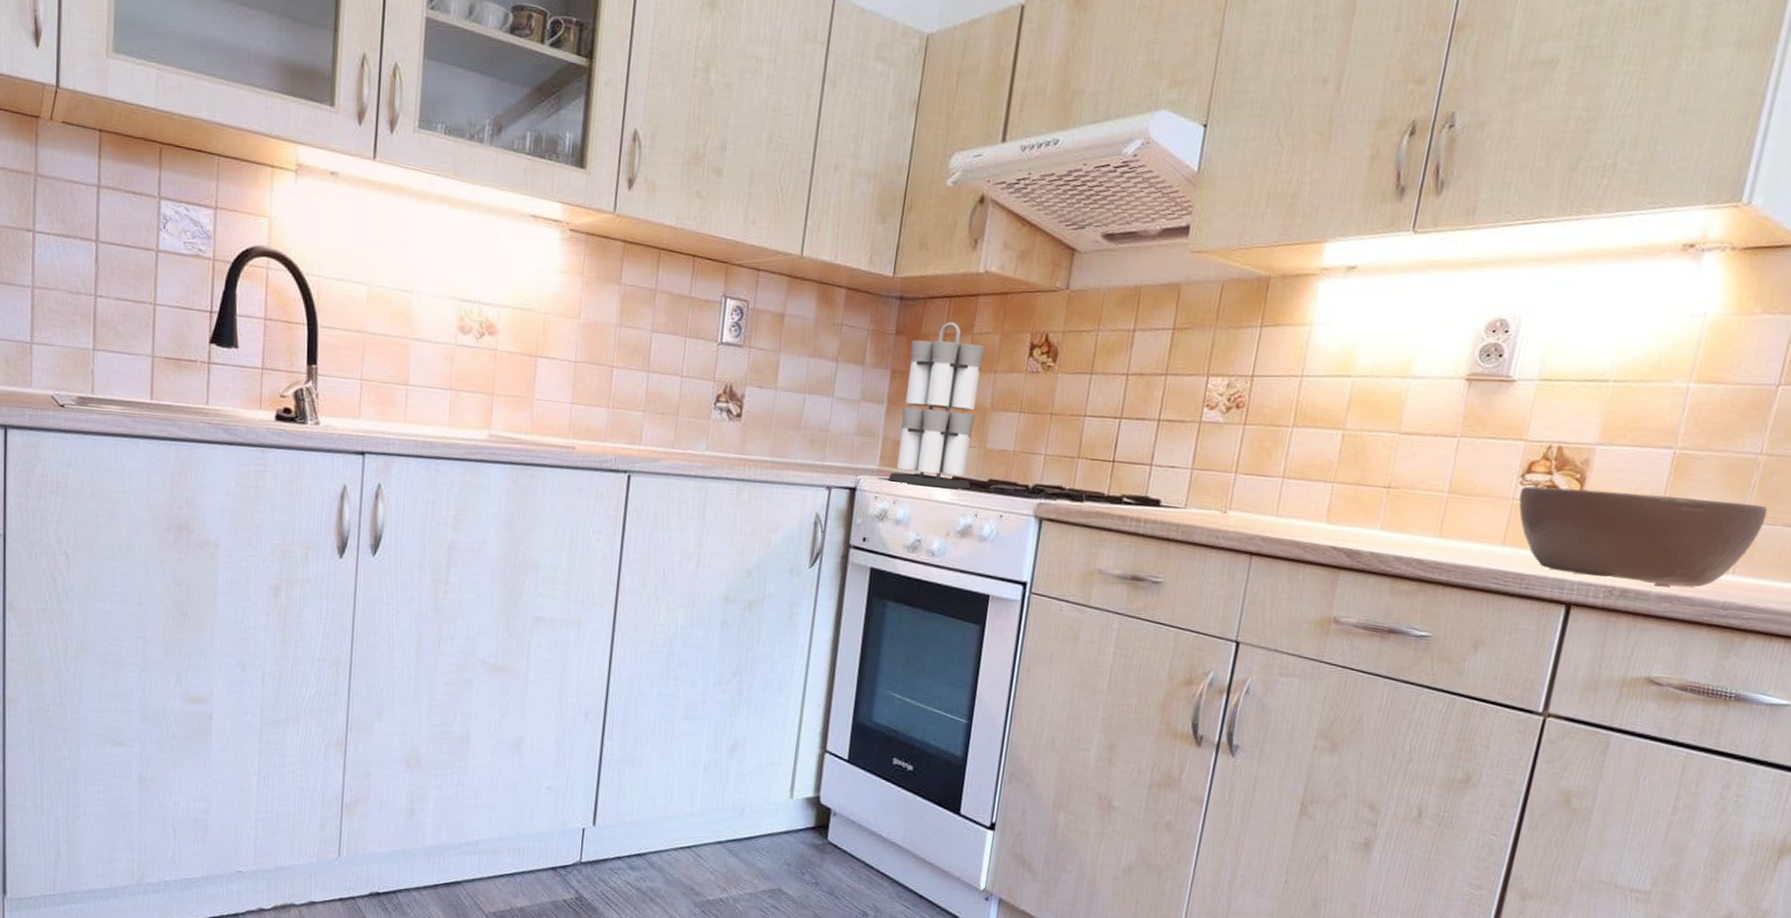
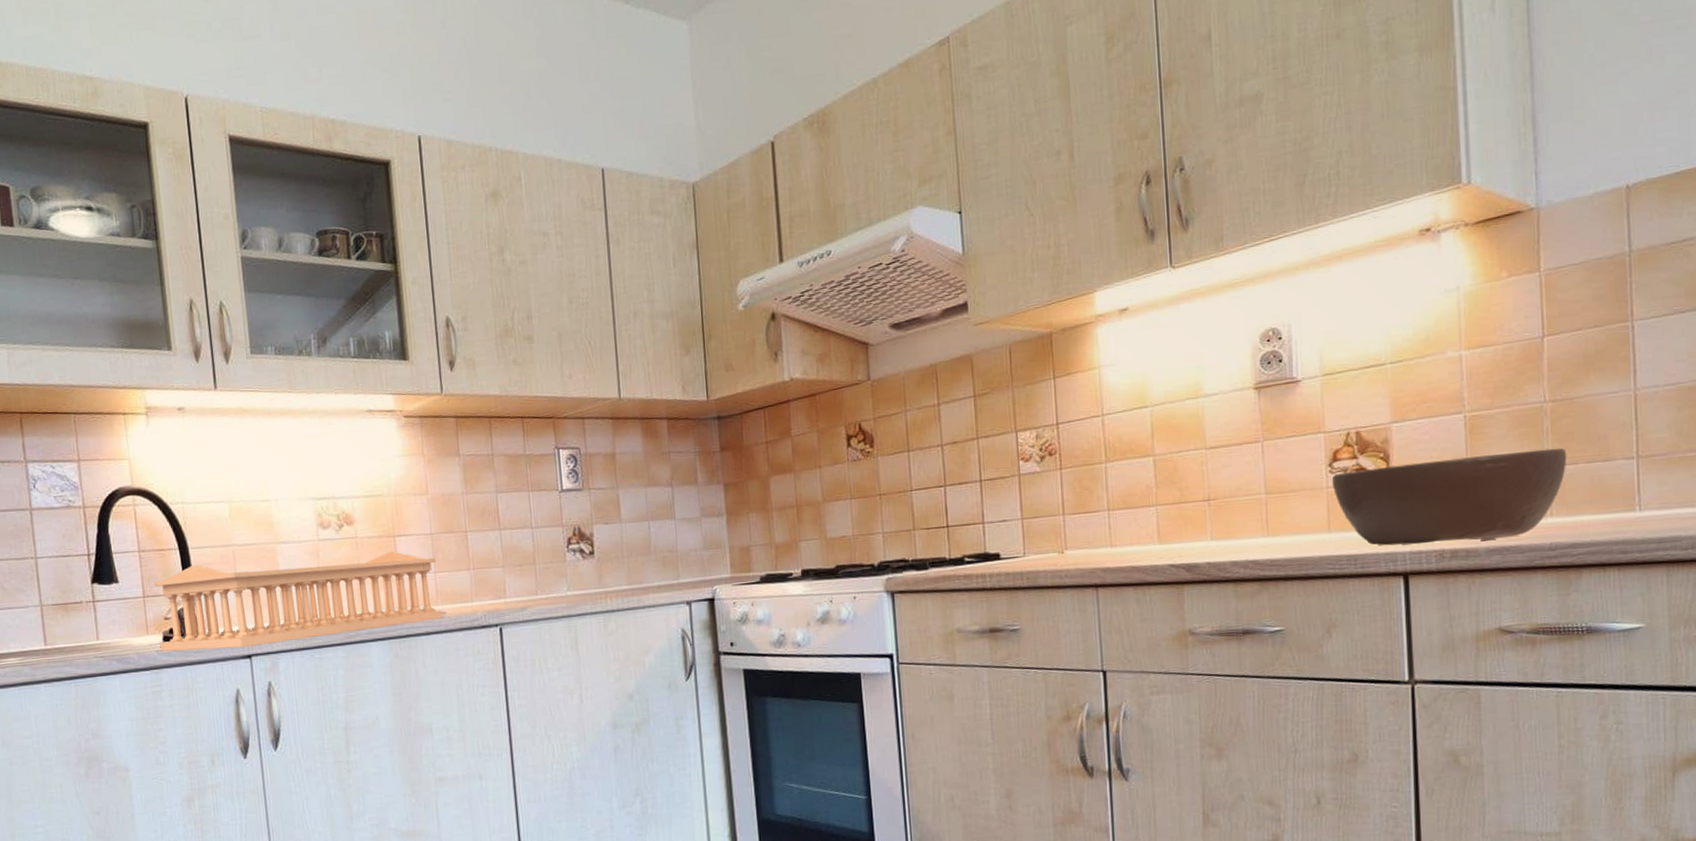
dish rack: none [271,344,575,453] -> present [154,550,443,652]
spice rack: present [888,321,985,490] -> none [736,429,821,586]

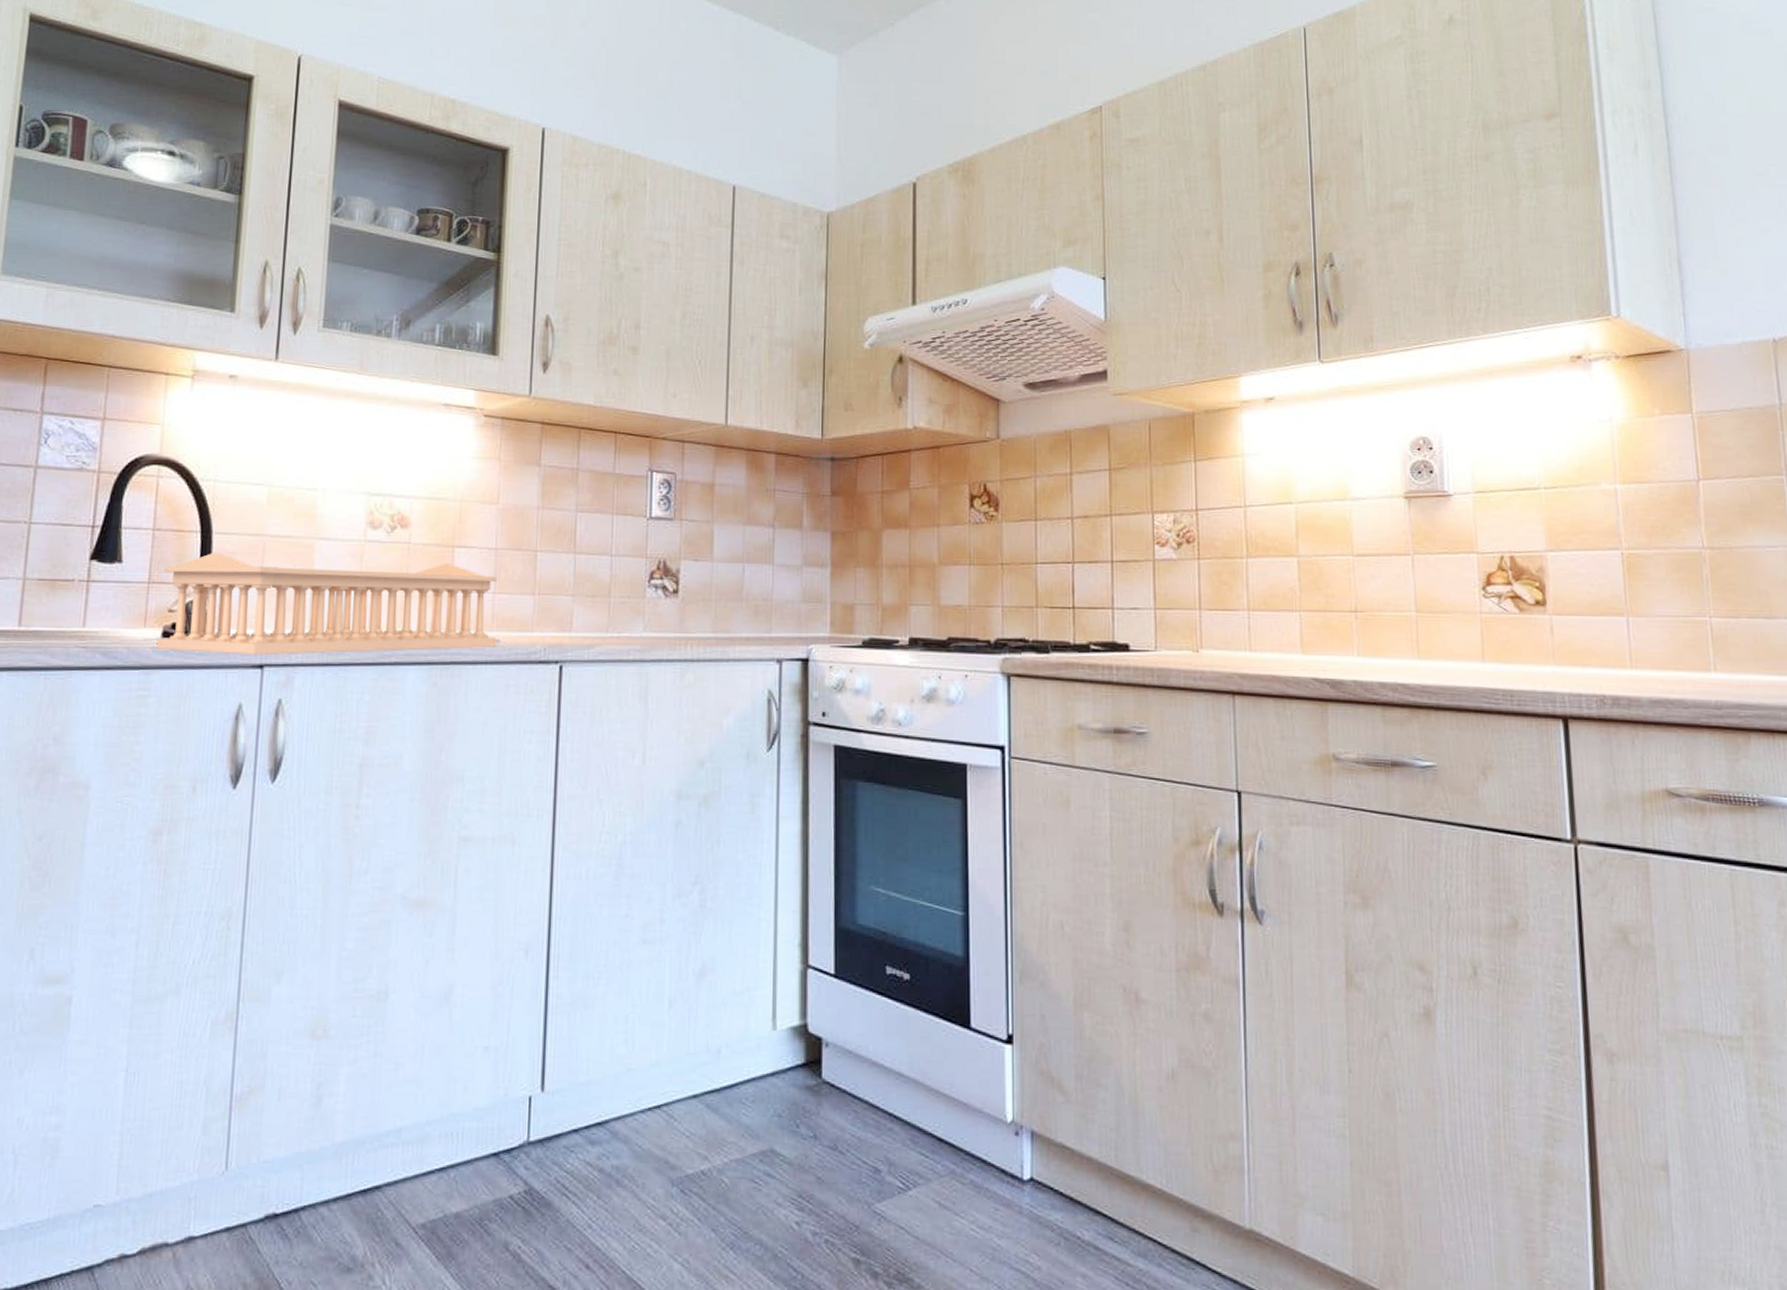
bowl: present [1331,448,1567,546] -> none [1485,597,1729,691]

